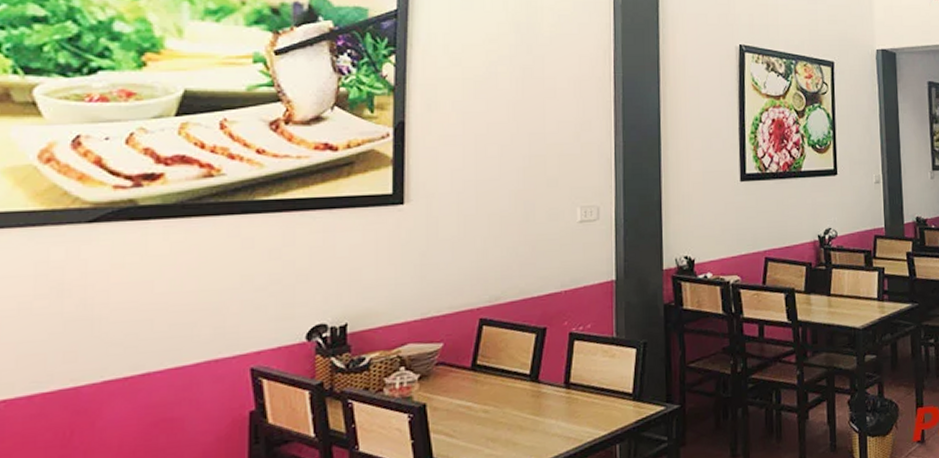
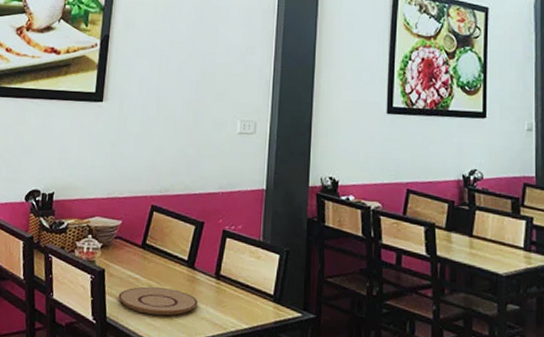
plate: none [447,409,547,445] -> present [118,286,198,316]

